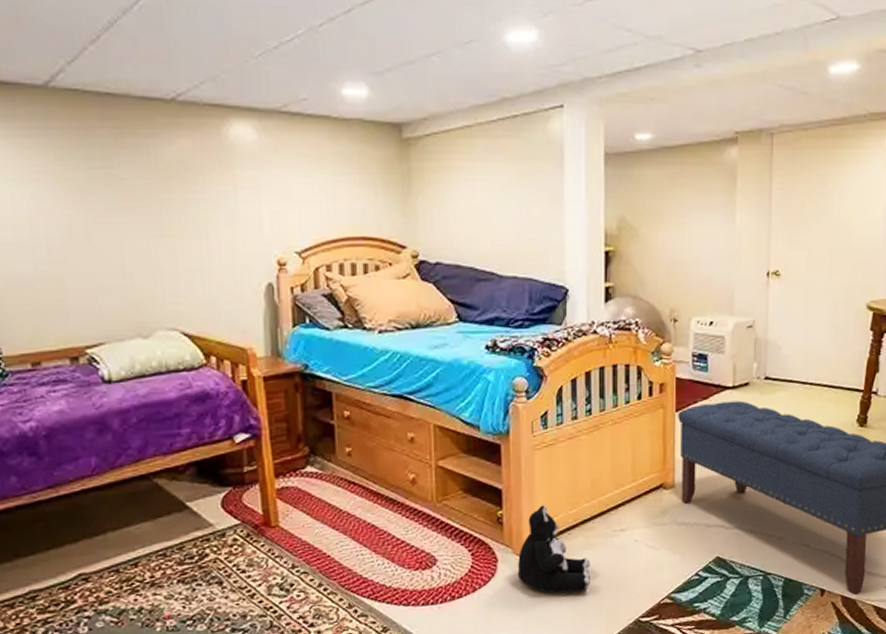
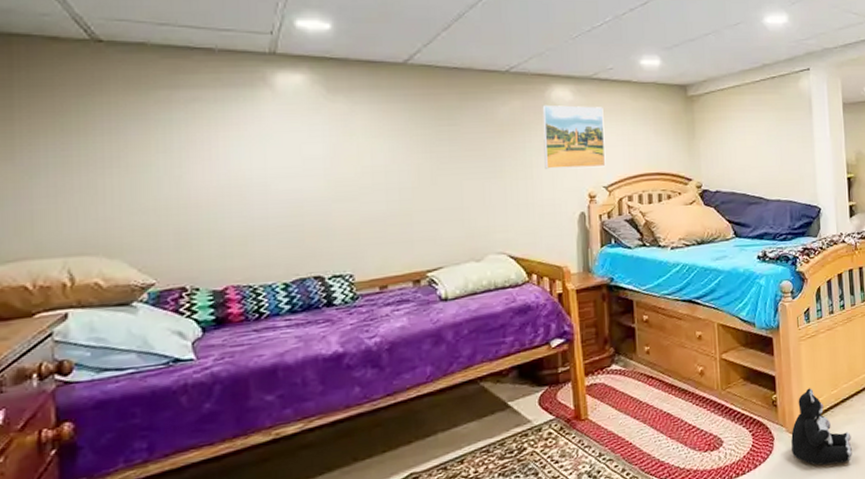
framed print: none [218,145,299,228] -> present [542,104,606,169]

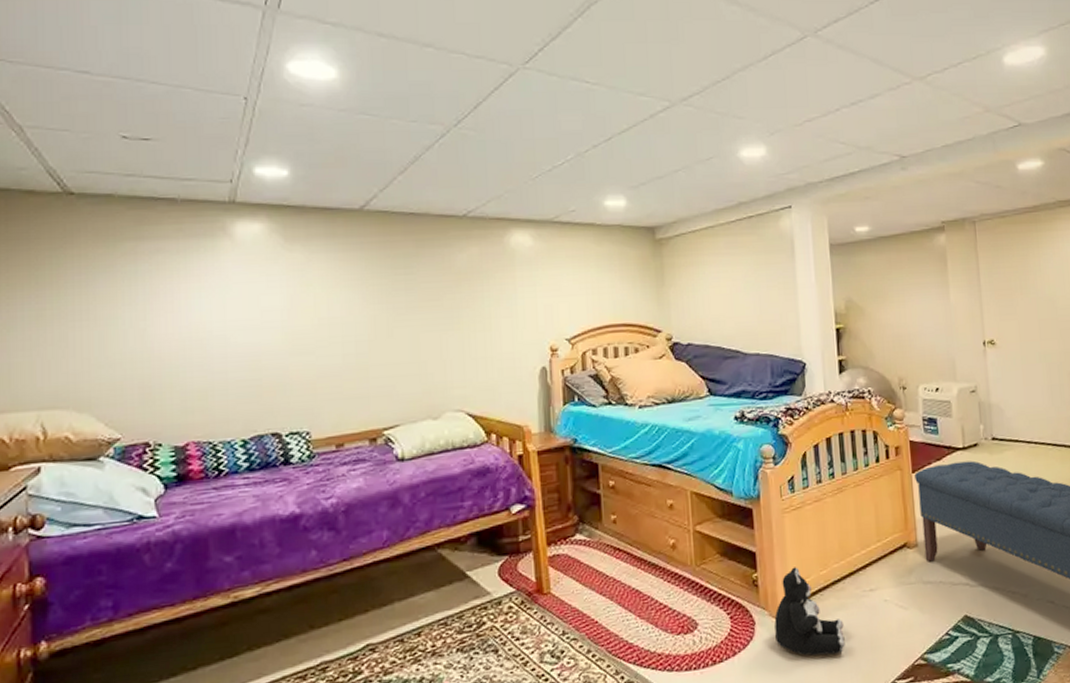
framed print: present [542,104,606,169] -> none [501,251,569,320]

